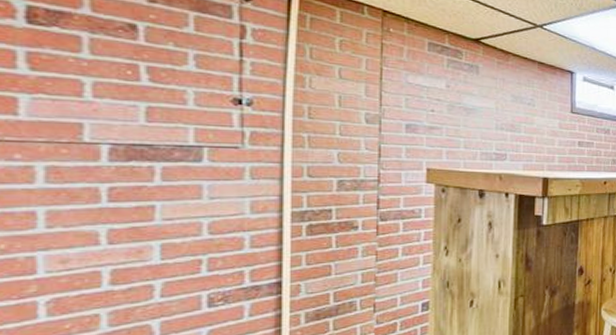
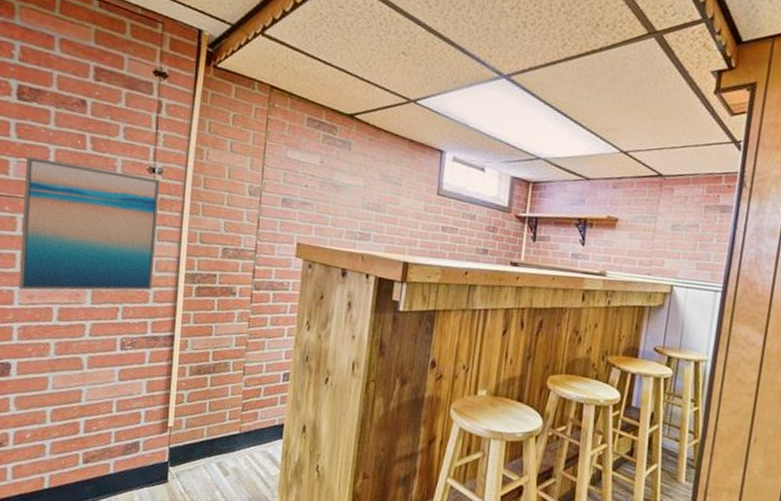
wall art: none [43,92,249,255] -> present [18,157,160,291]

